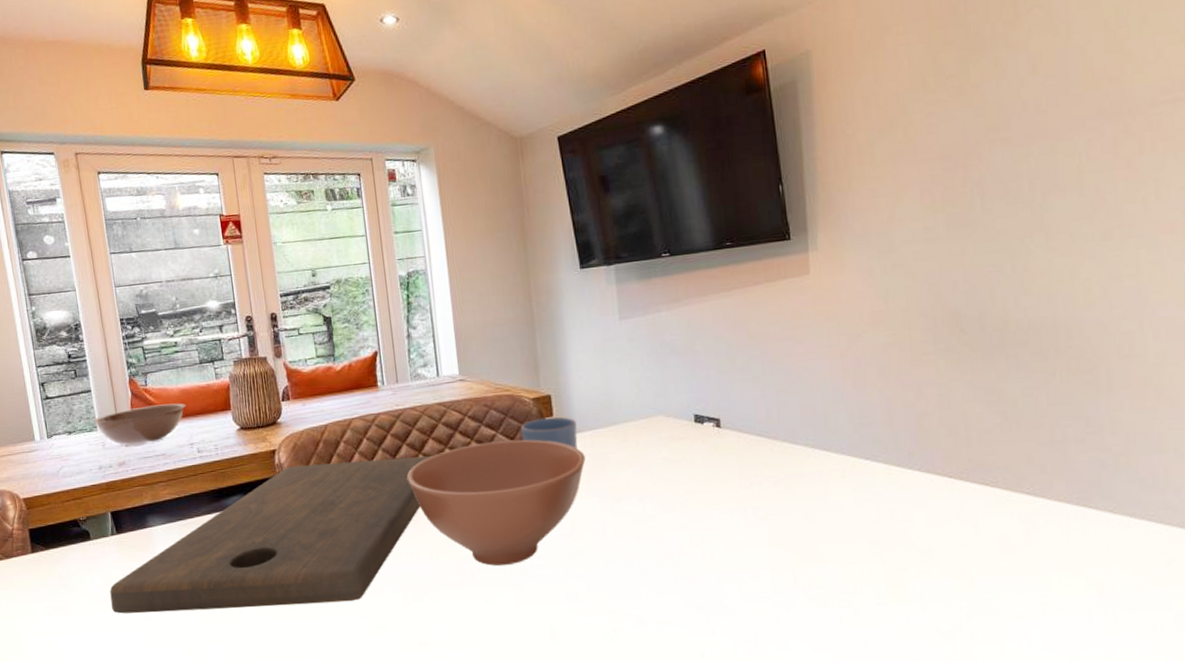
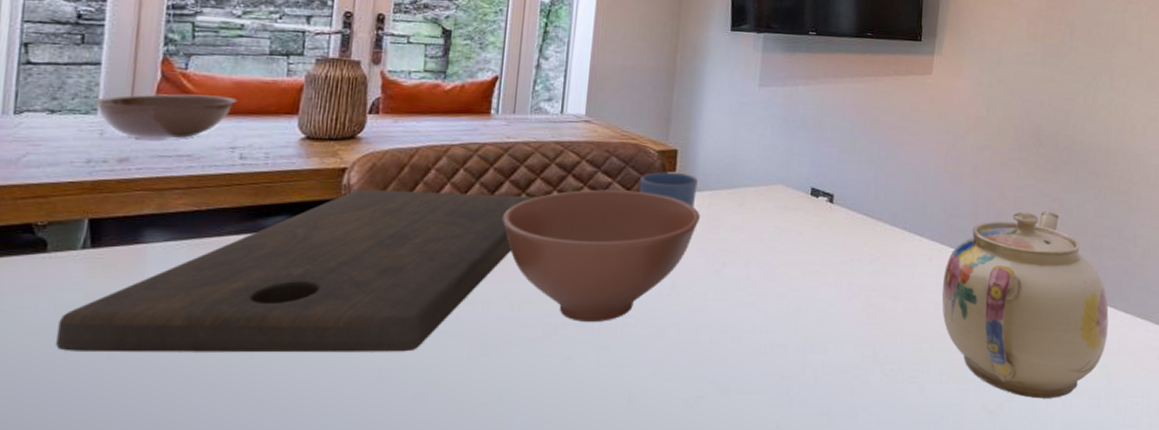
teapot: none [862,405,1091,618] -> present [941,210,1109,399]

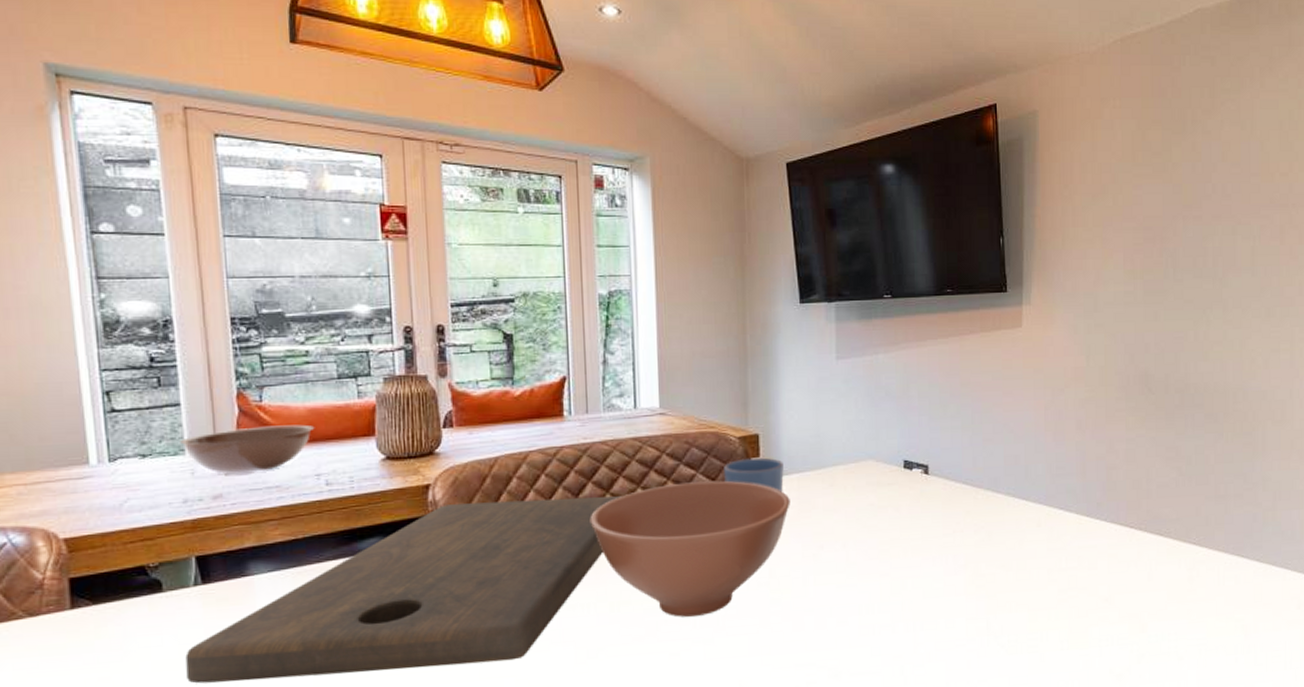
teapot: present [941,210,1109,399] -> none [1054,460,1240,659]

